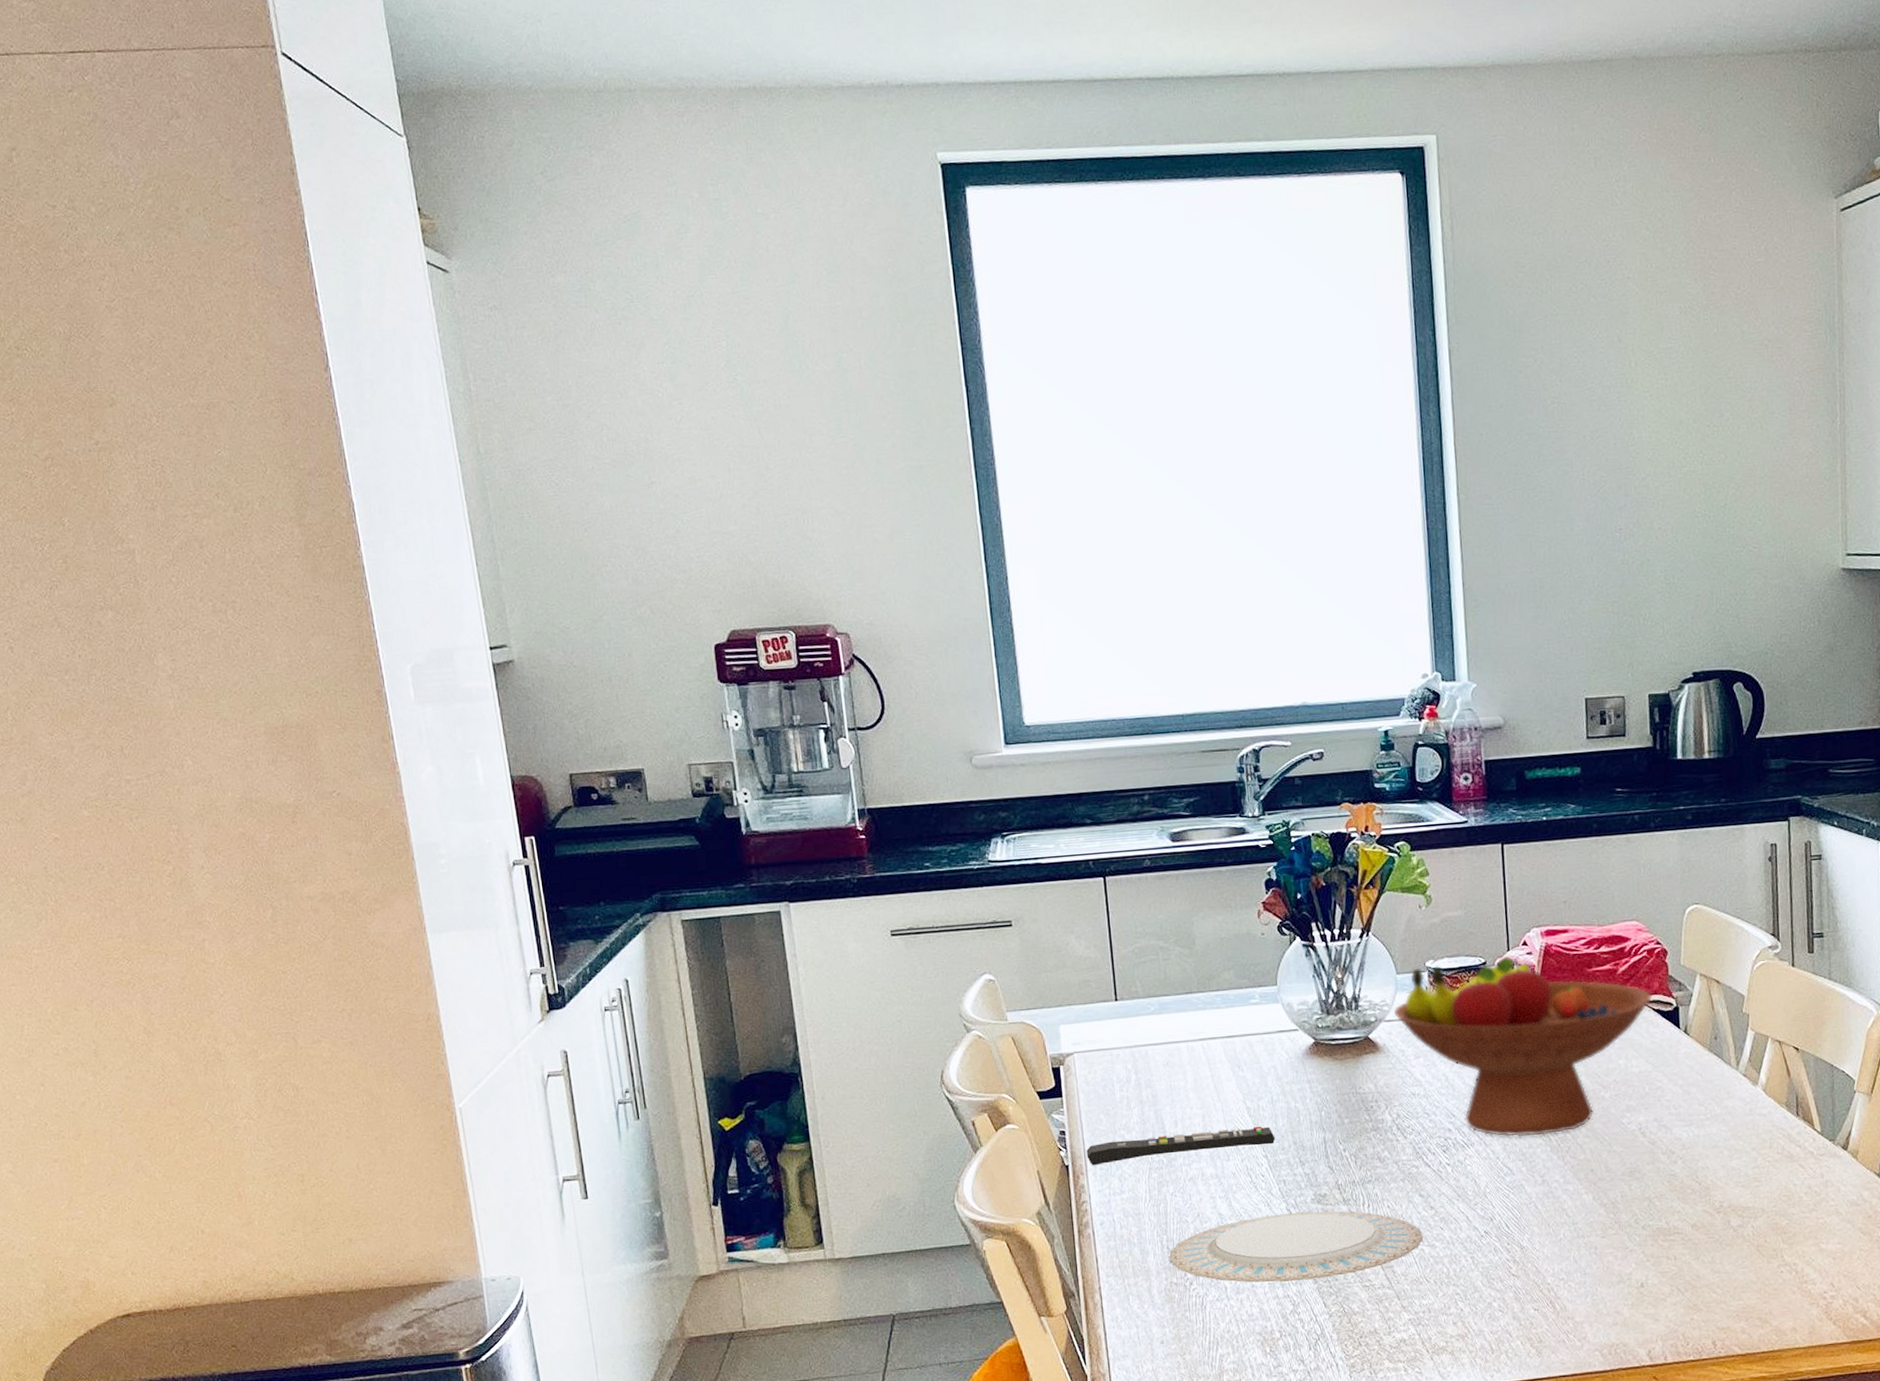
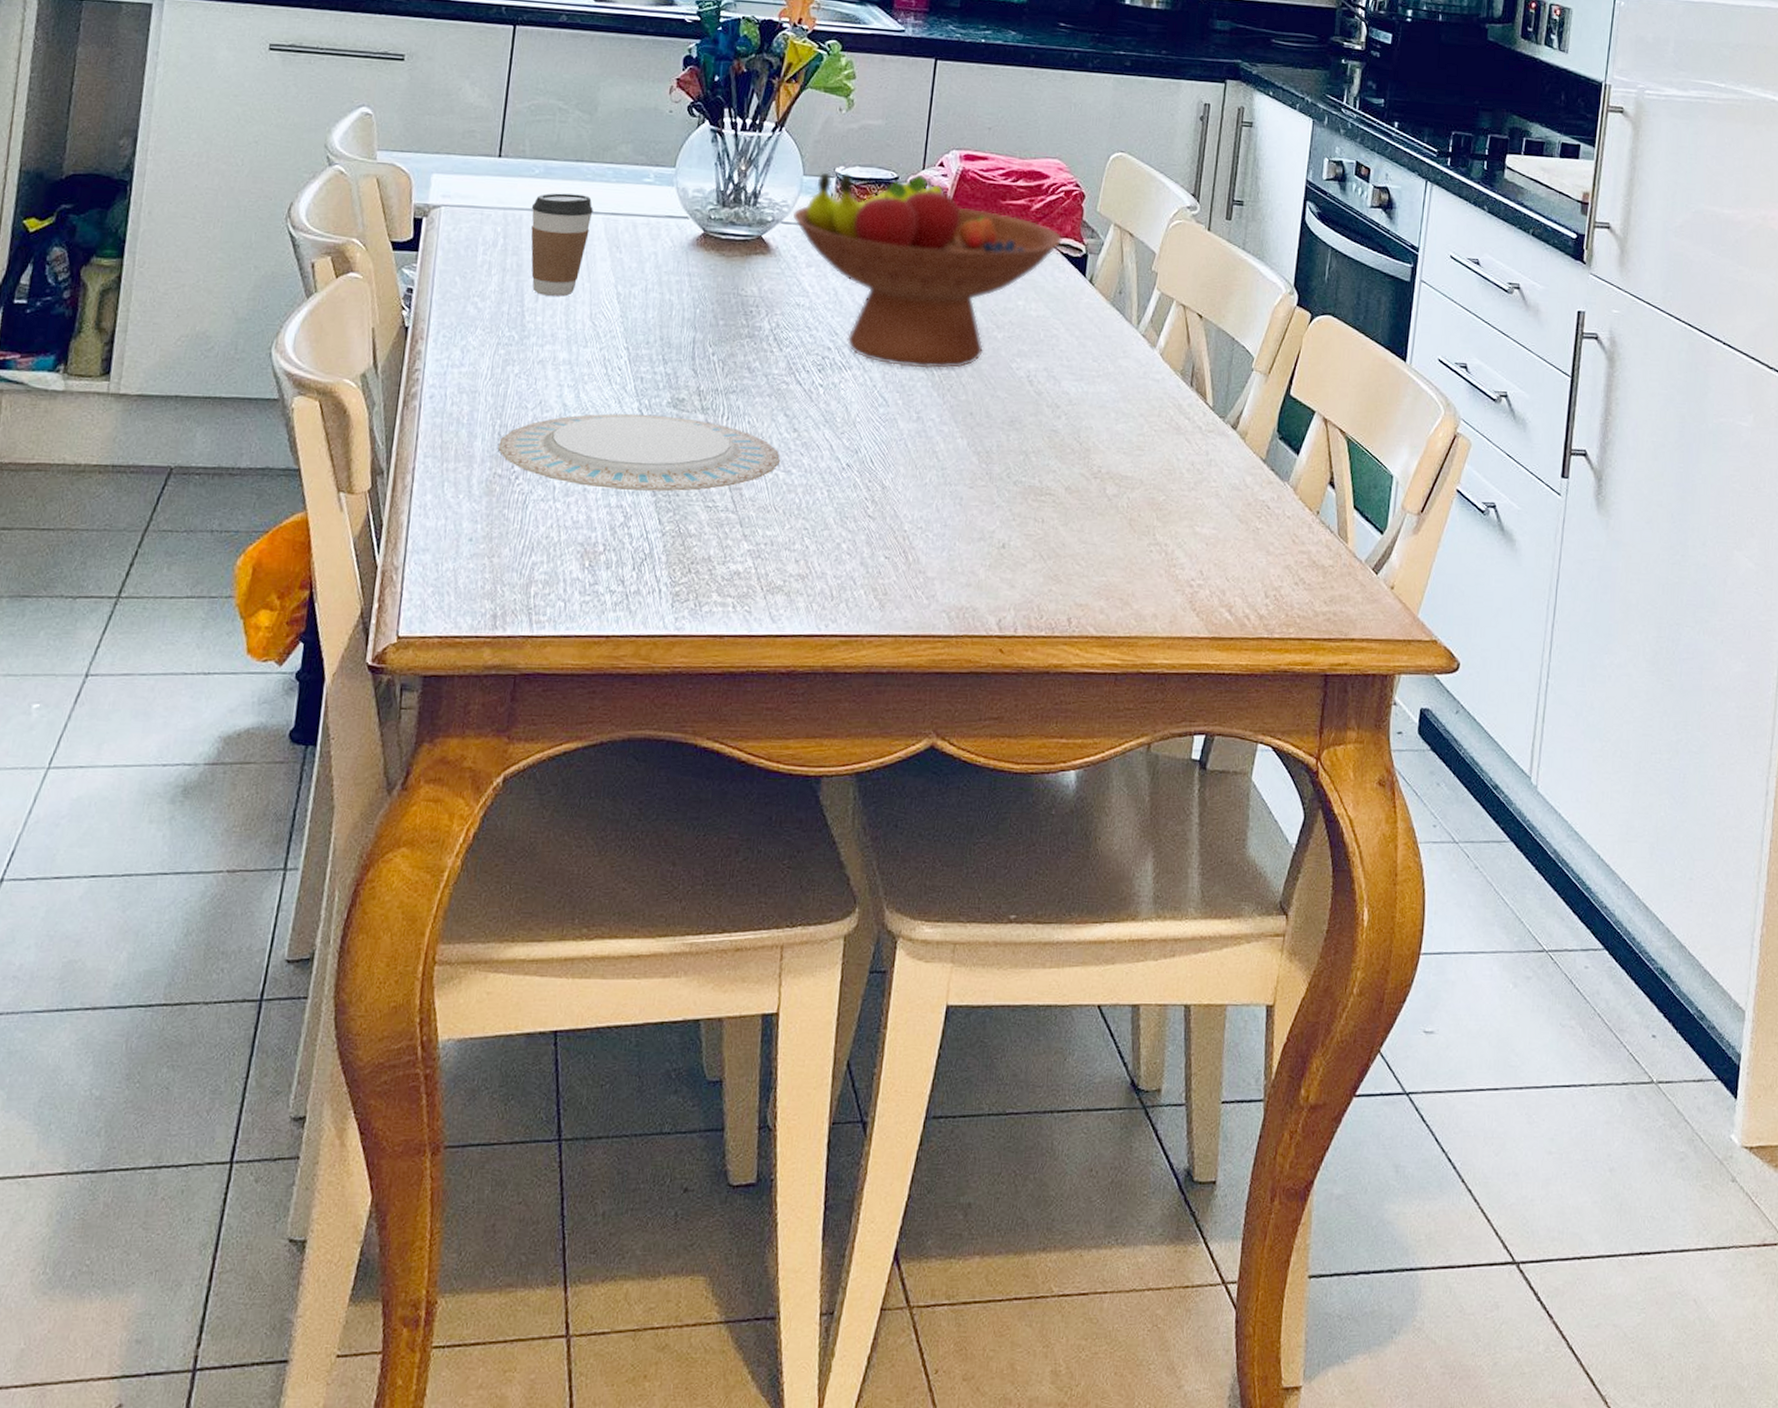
remote control: present [1086,1126,1276,1166] -> none [431,307,642,336]
coffee cup: none [1154,1023,1211,1120] -> present [531,193,593,297]

